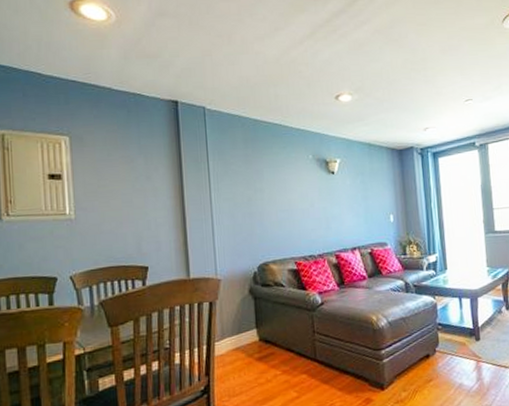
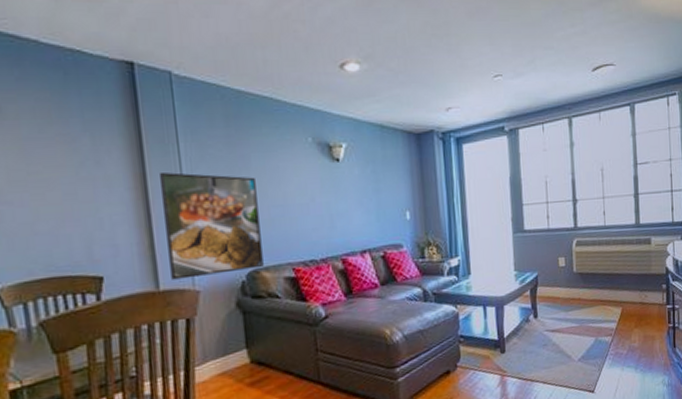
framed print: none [194,184,272,270] -> present [160,172,264,280]

